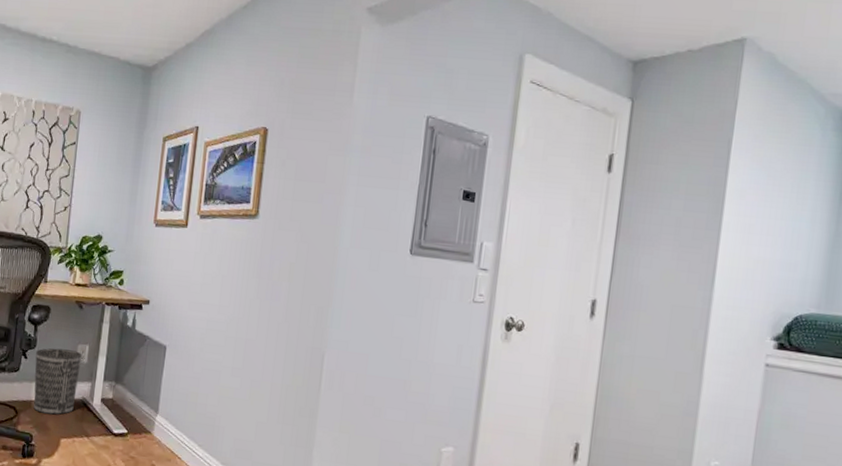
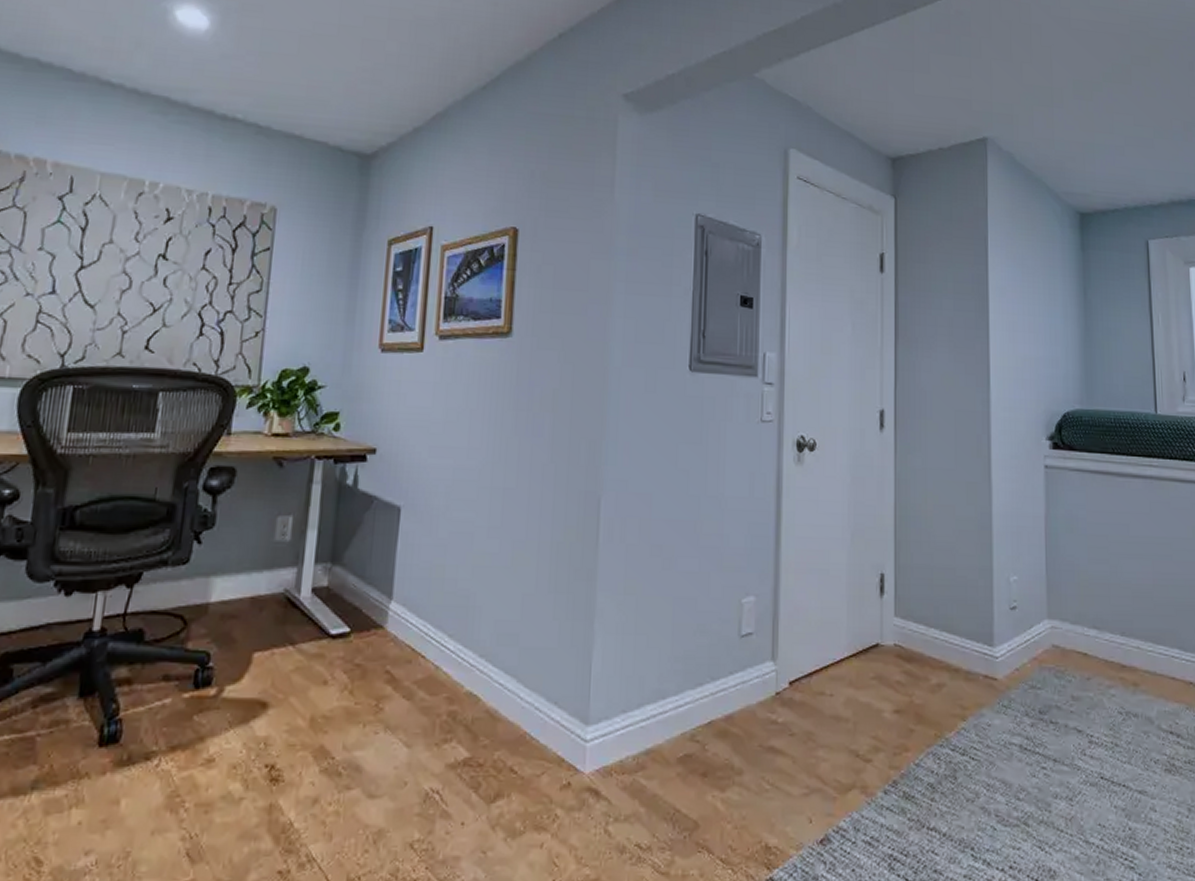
wastebasket: present [33,348,82,415] -> none [211,524,283,620]

